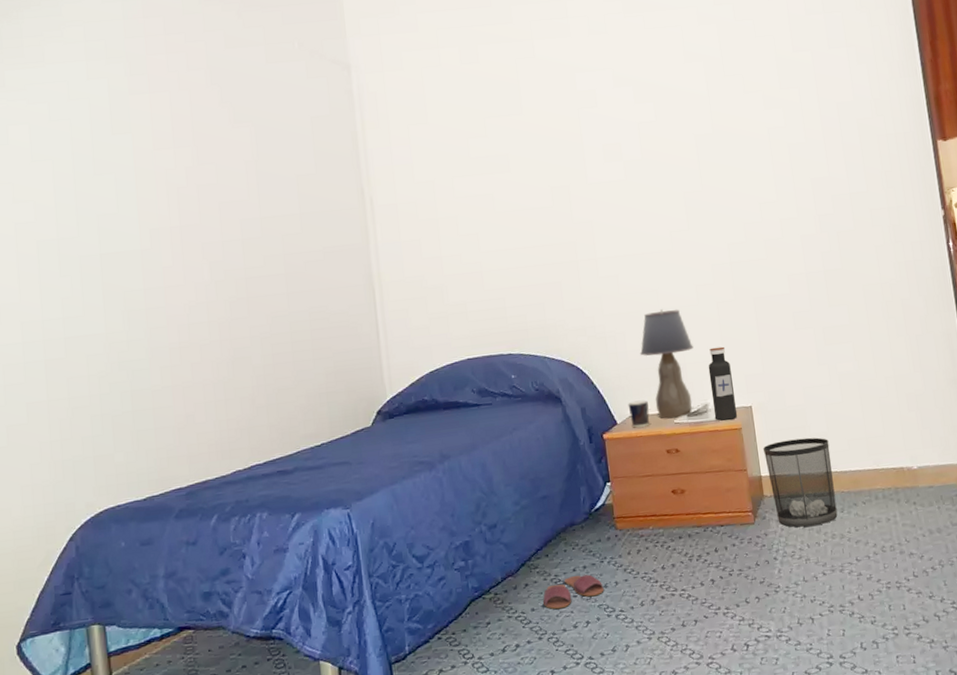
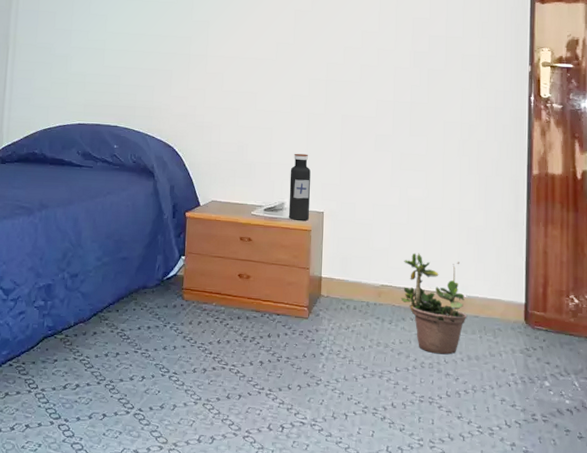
slippers: present [543,574,604,610] -> none [107,333,163,361]
mug: present [628,400,650,428] -> none [212,188,231,214]
table lamp: present [639,309,694,419] -> none [231,111,280,210]
waste bin: present [762,437,838,527] -> none [327,248,389,331]
potted plant: none [845,430,921,535] -> present [400,253,467,355]

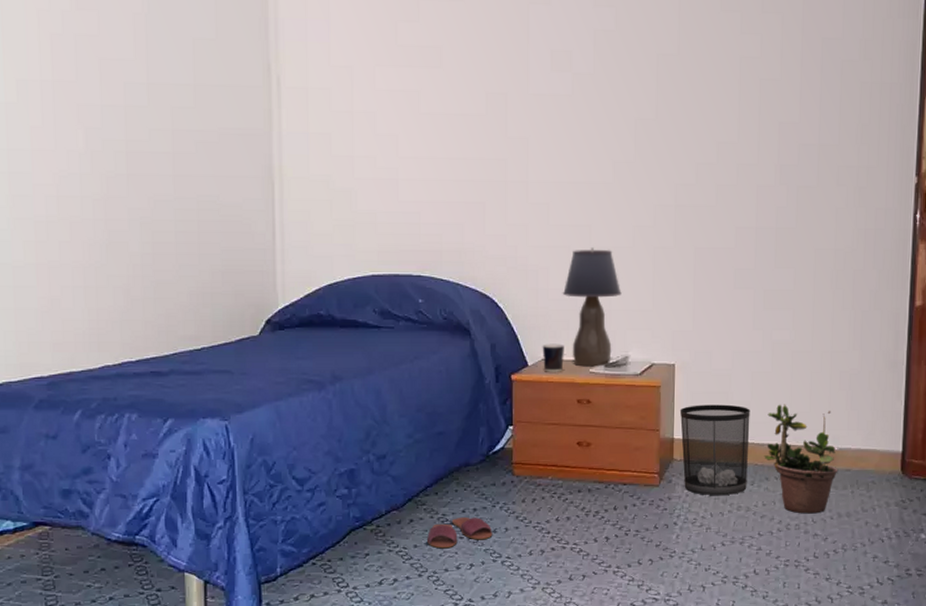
slippers: none [107,333,163,361] -> present [427,516,493,549]
mug: none [212,188,231,214] -> present [542,343,564,373]
table lamp: none [231,111,280,210] -> present [562,247,622,367]
water bottle: present [288,153,311,222] -> none [633,297,659,377]
waste bin: none [327,248,389,331] -> present [679,404,750,495]

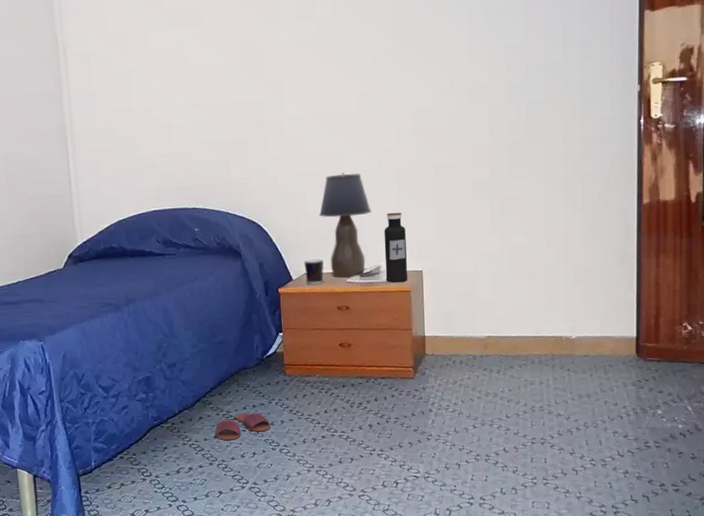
water bottle: none [633,297,659,377] -> present [384,212,408,283]
waste bin: present [679,404,750,495] -> none [429,303,494,384]
potted plant: present [764,404,837,514] -> none [508,300,576,397]

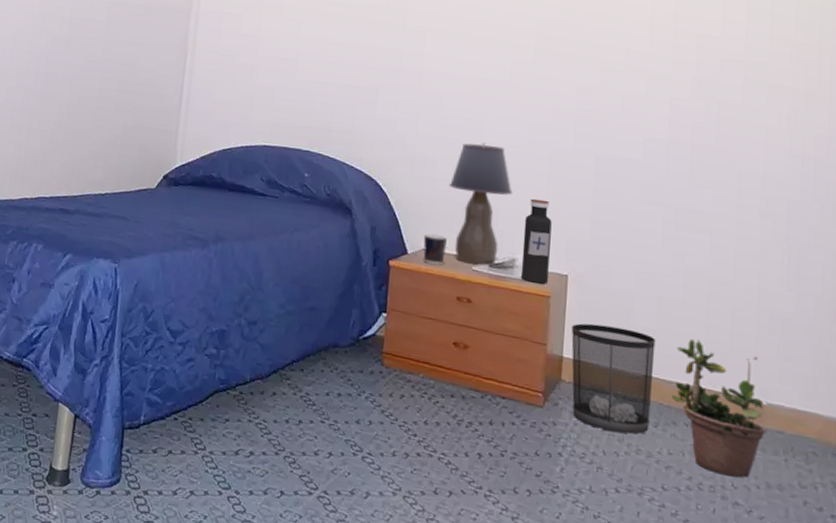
slippers: present [215,412,271,441] -> none [288,399,356,431]
waste bin: none [429,303,494,384] -> present [571,323,656,434]
potted plant: none [508,300,576,397] -> present [671,338,766,478]

